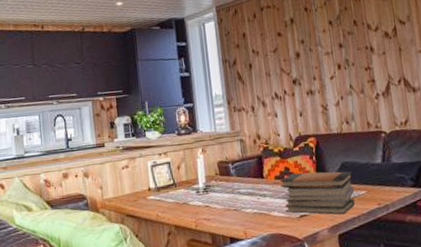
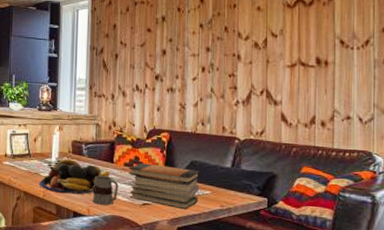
fruit bowl: none [189,182,262,220] -> present [39,159,110,194]
mug: none [247,193,273,225] -> present [92,175,119,205]

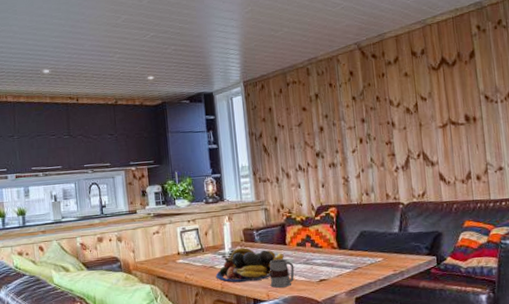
book stack: present [128,163,200,210] -> none [301,239,372,280]

